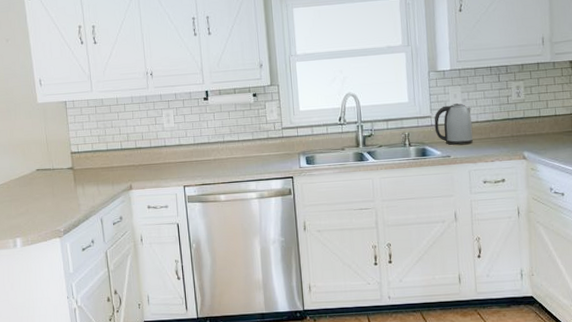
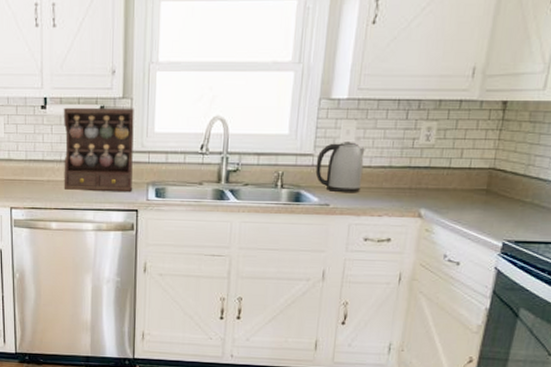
spice rack: none [222,92,286,167] -> present [63,107,134,191]

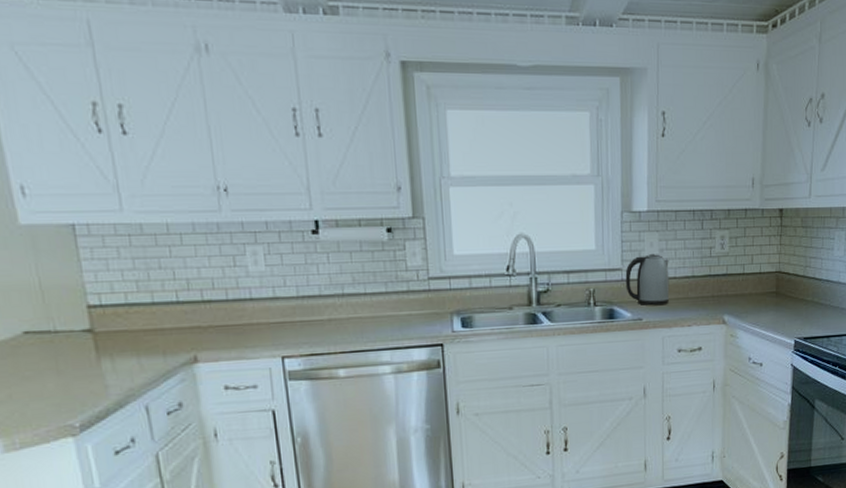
spice rack: present [63,107,134,191] -> none [340,228,434,330]

